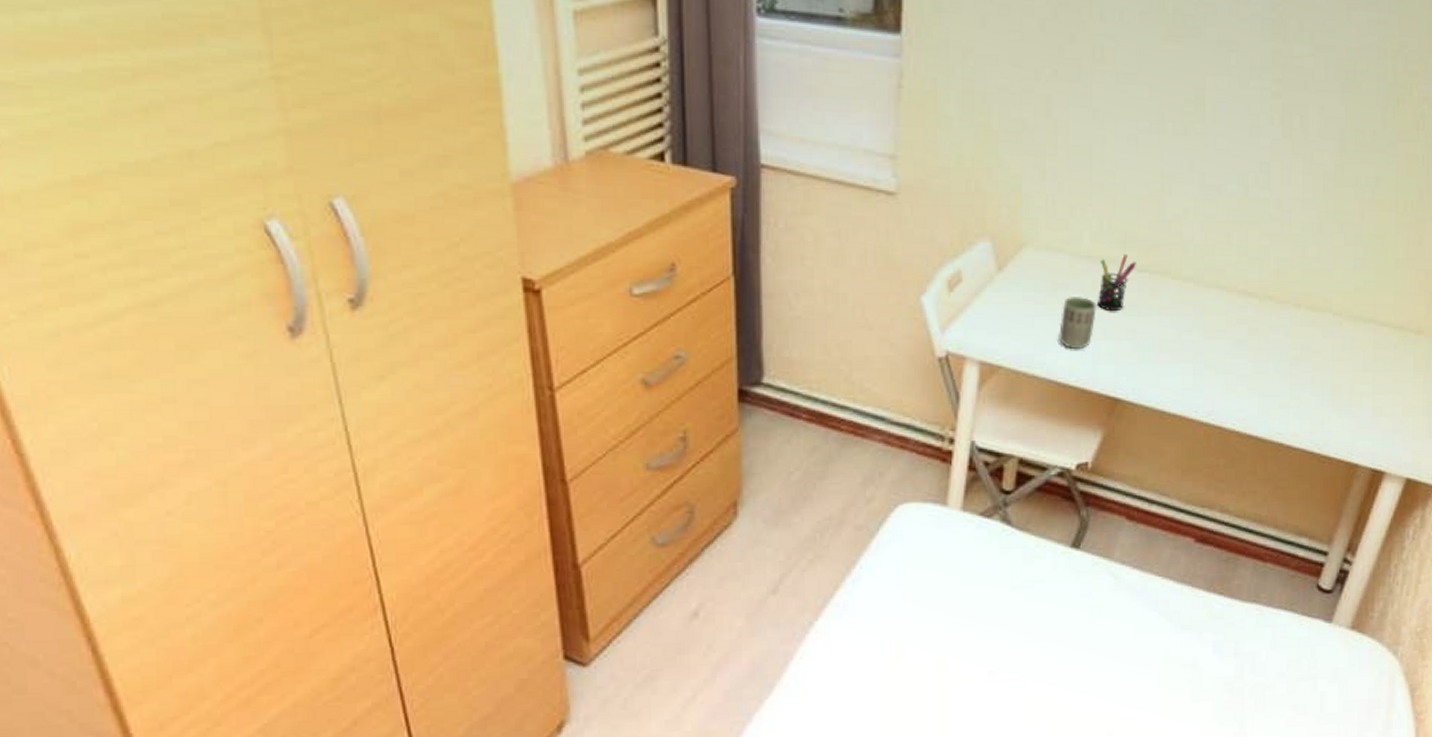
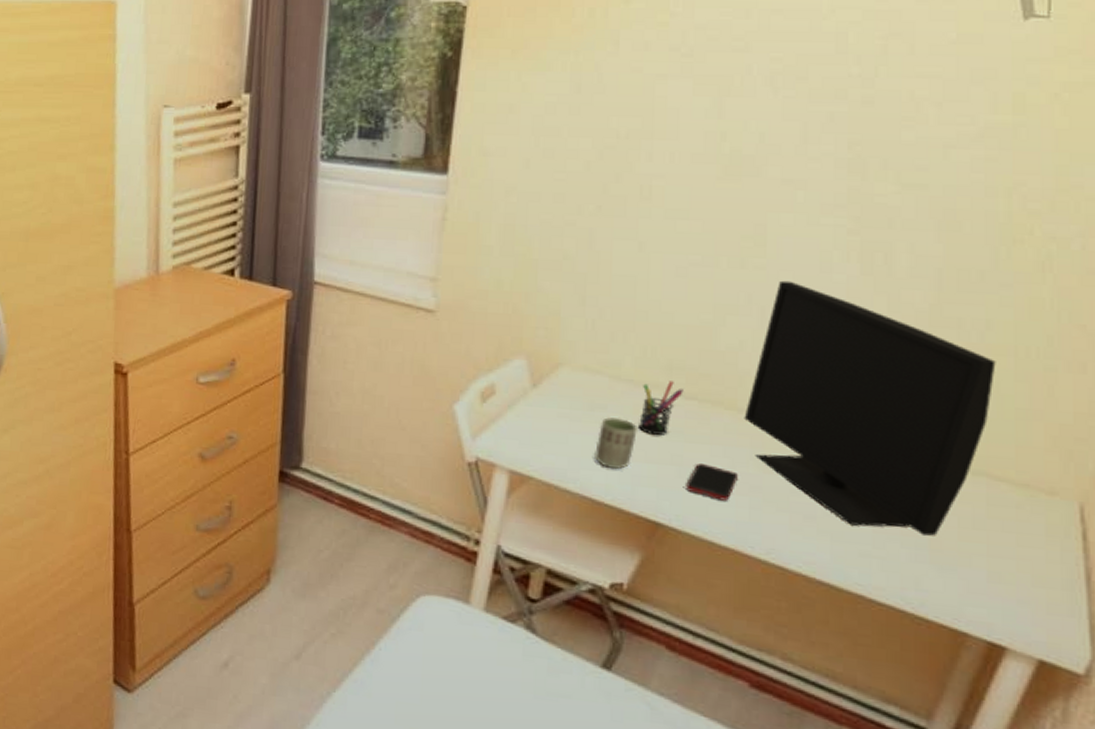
cell phone: none [1140,336,1183,370] -> present [686,463,738,501]
monitor: none [1188,146,1383,382] -> present [744,280,996,536]

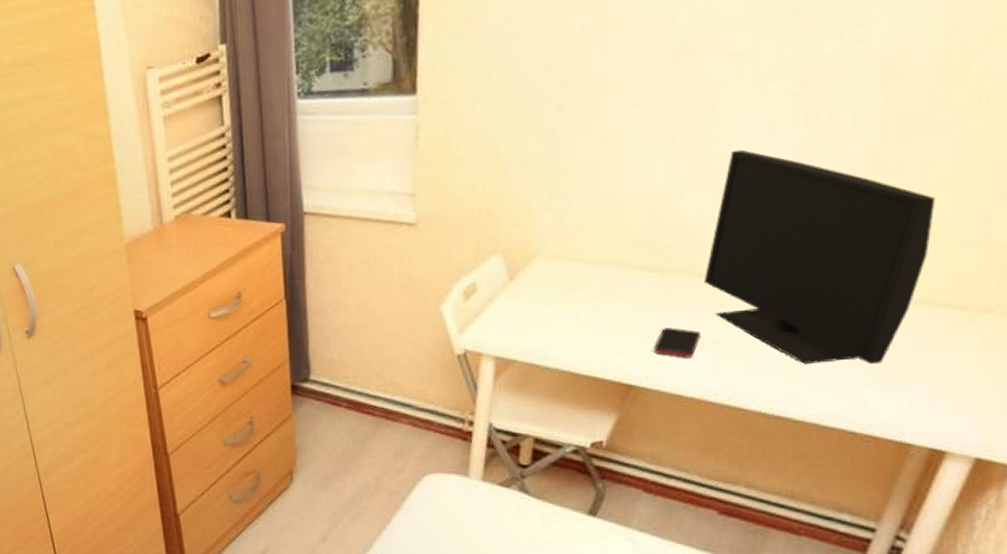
cup: present [595,417,639,469] -> none [570,296,609,343]
pen holder: present [639,381,684,435] -> none [608,257,647,308]

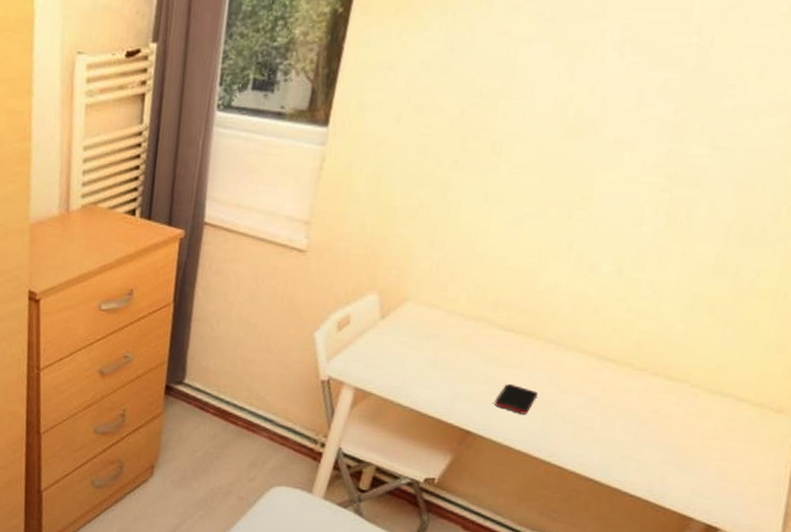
monitor: present [703,149,936,364] -> none [549,231,759,444]

